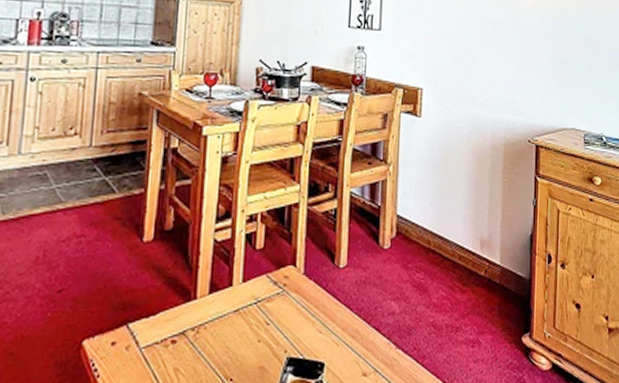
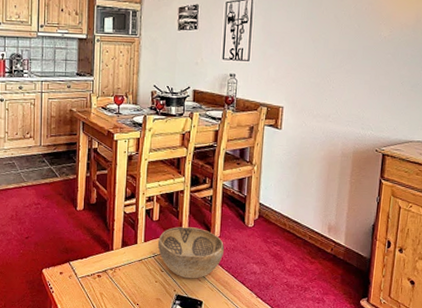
decorative bowl: none [261,255,354,332] -> present [157,227,225,279]

